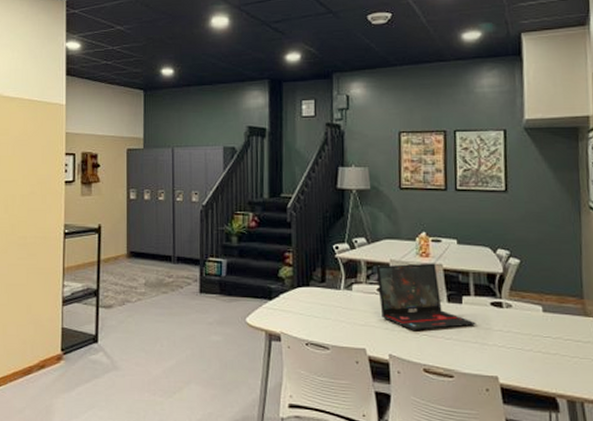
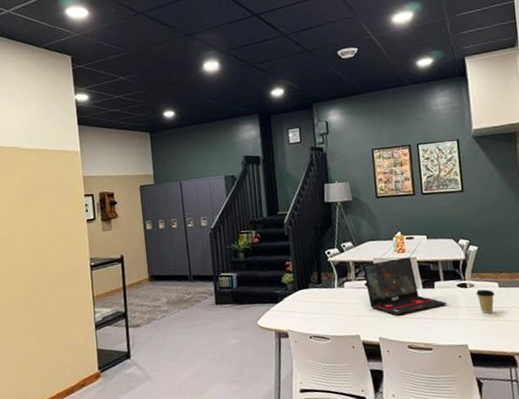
coffee cup: none [514,311,537,342] -> present [476,289,495,313]

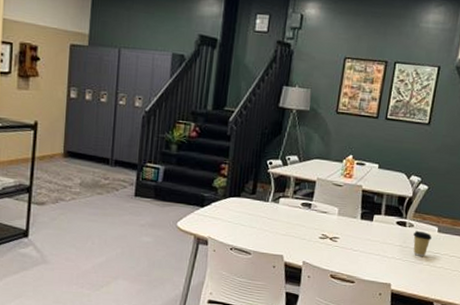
laptop: present [362,257,447,316] -> none [301,182,382,243]

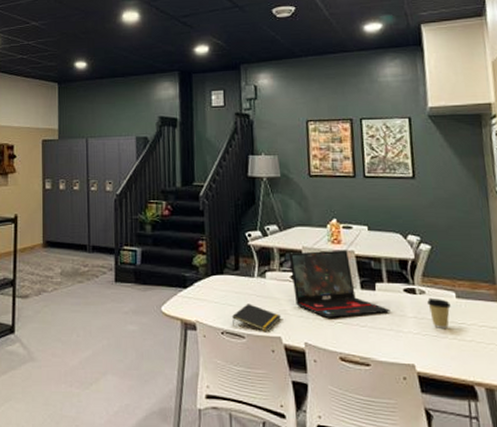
notepad: none [242,225,286,251] -> present [232,304,281,333]
laptop: none [301,182,382,243] -> present [288,250,390,319]

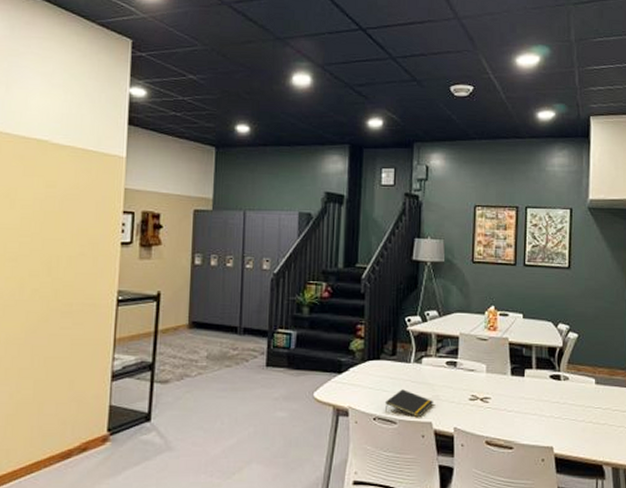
laptop: present [288,250,390,319] -> none [446,336,536,404]
coffee cup: present [427,297,451,328] -> none [570,383,590,413]

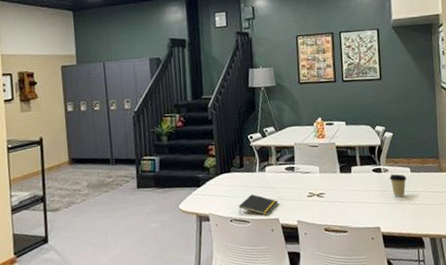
coffee cup: none [570,383,590,413] -> present [390,174,407,197]

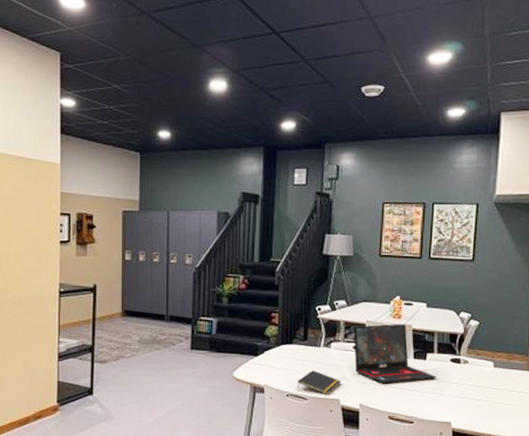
laptop: none [283,142,362,200] -> present [353,324,437,384]
coffee cup: present [390,174,407,197] -> none [469,366,488,393]

